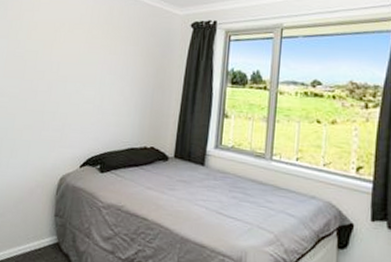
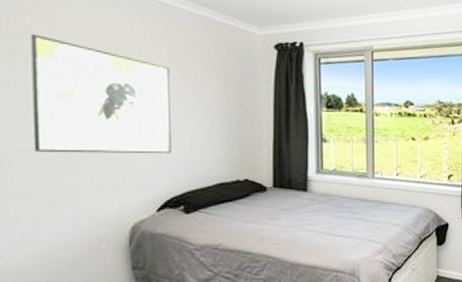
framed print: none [9,18,108,118] -> present [31,34,171,154]

